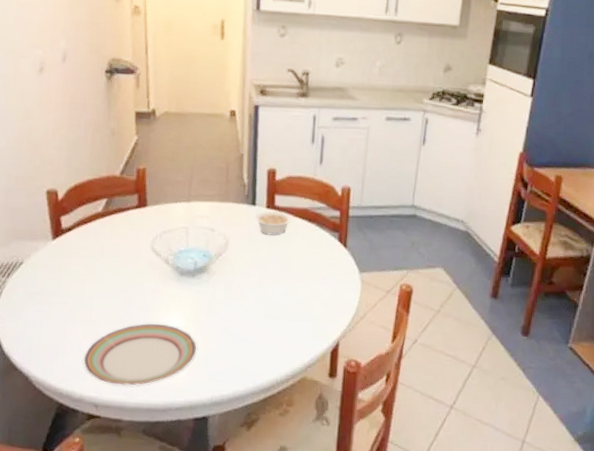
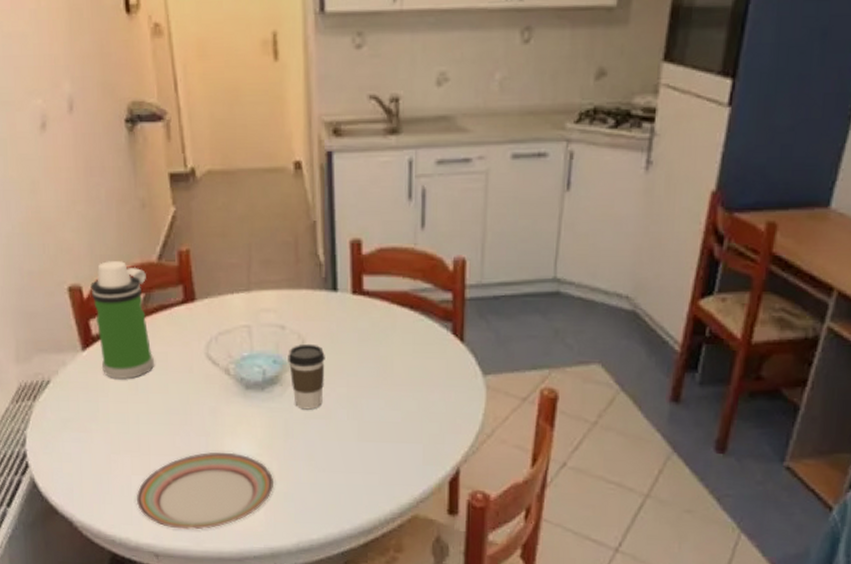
water bottle: none [64,173,110,263] -> present [90,261,155,379]
coffee cup: none [214,243,243,293] -> present [288,343,325,410]
legume: present [255,210,292,236] -> none [337,296,387,331]

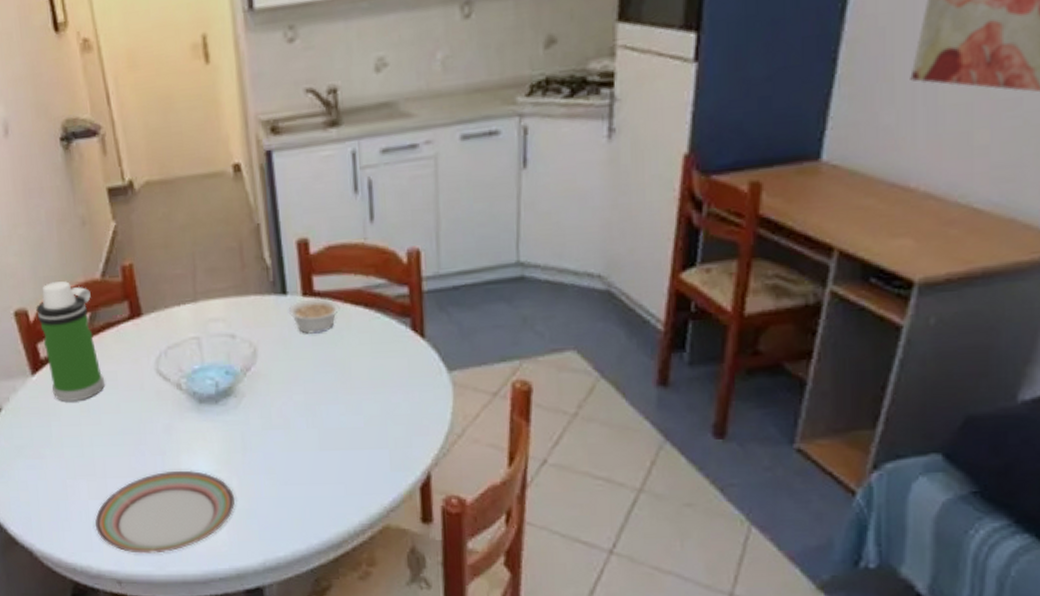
coffee cup: present [288,343,325,410] -> none [240,351,280,421]
legume: none [337,296,387,331] -> present [288,297,340,334]

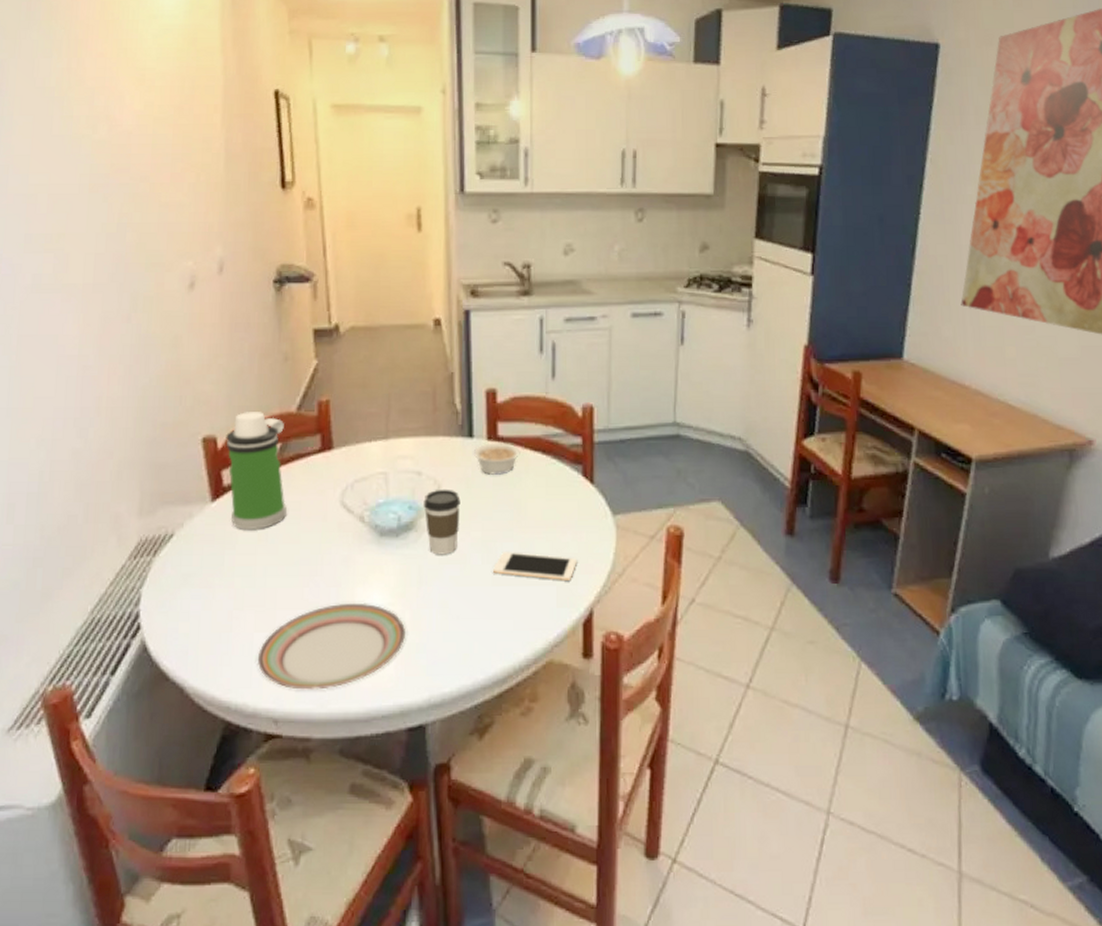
coffee cup: none [240,351,280,421] -> present [423,489,461,555]
cell phone: none [319,415,411,443] -> present [493,552,578,580]

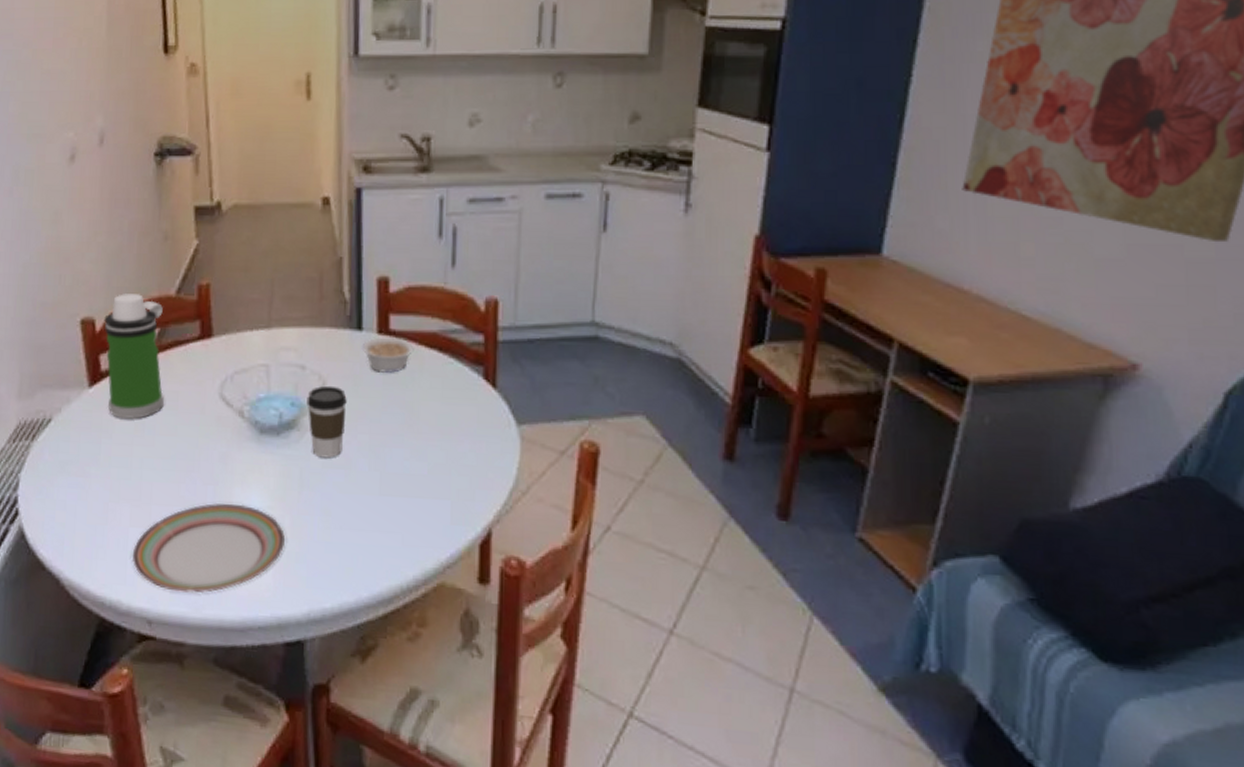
cell phone: present [493,552,578,580] -> none [381,459,476,495]

